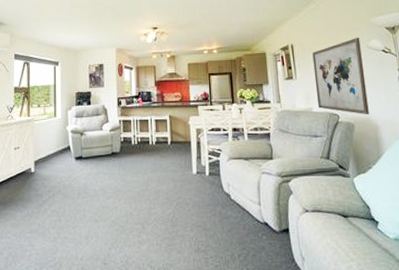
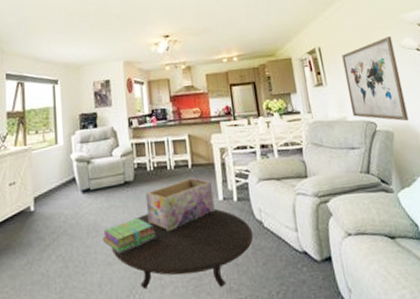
stack of books: none [91,184,136,212] -> present [103,218,156,253]
table: none [98,180,221,247] -> present [111,208,254,288]
decorative box: none [129,152,189,198] -> present [145,177,215,232]

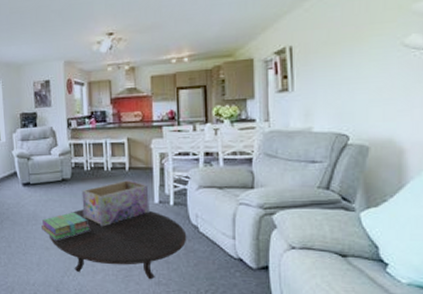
wall art: present [342,36,409,122] -> none [319,32,393,136]

